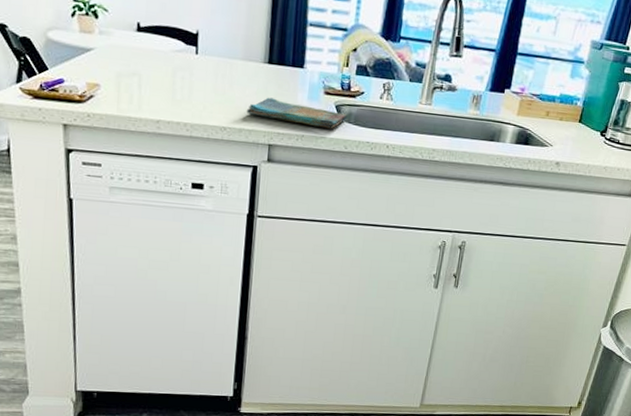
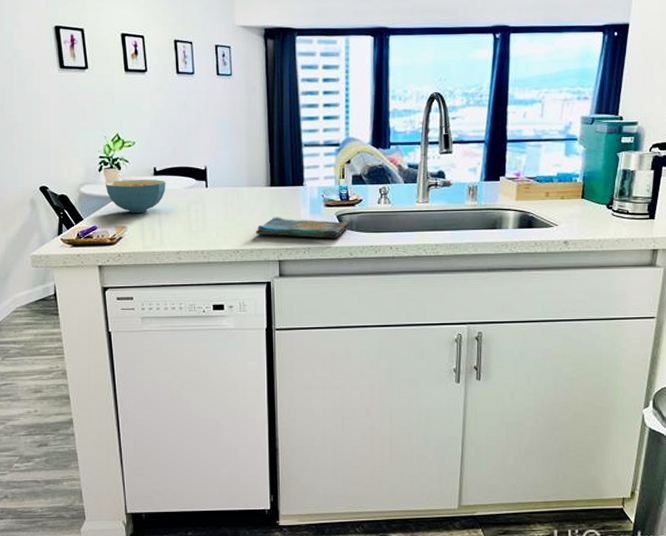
cereal bowl: none [77,30,150,72] -> present [105,179,166,213]

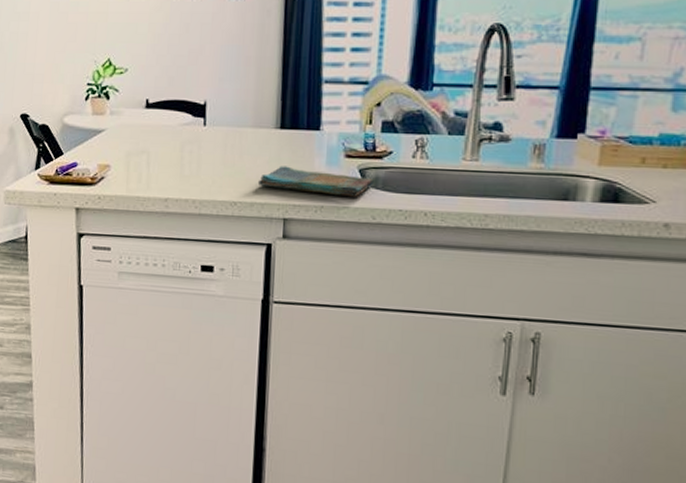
cereal bowl: present [105,179,166,213] -> none [90,111,159,150]

